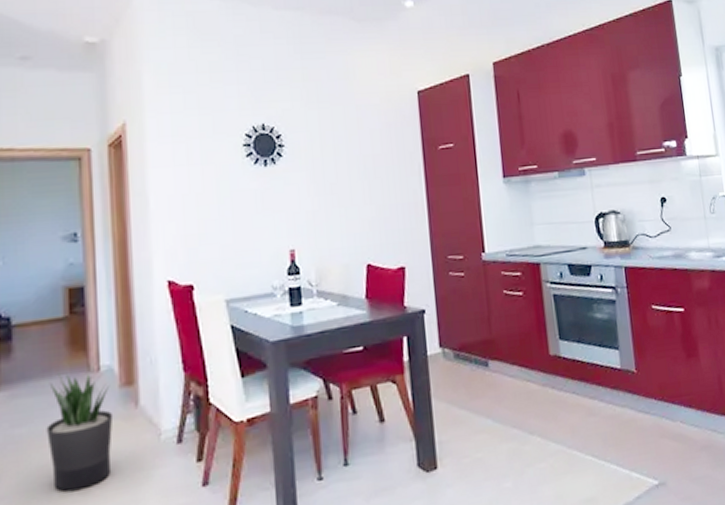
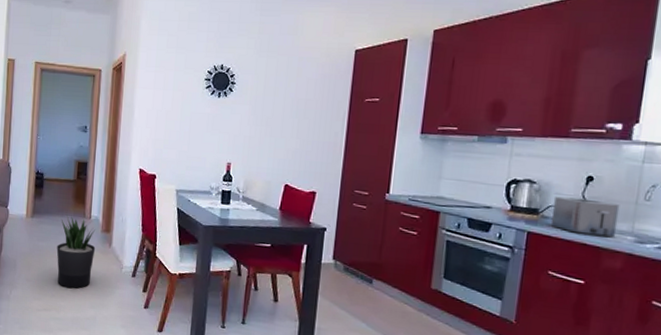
toaster: none [638,220,698,261] -> present [550,196,620,238]

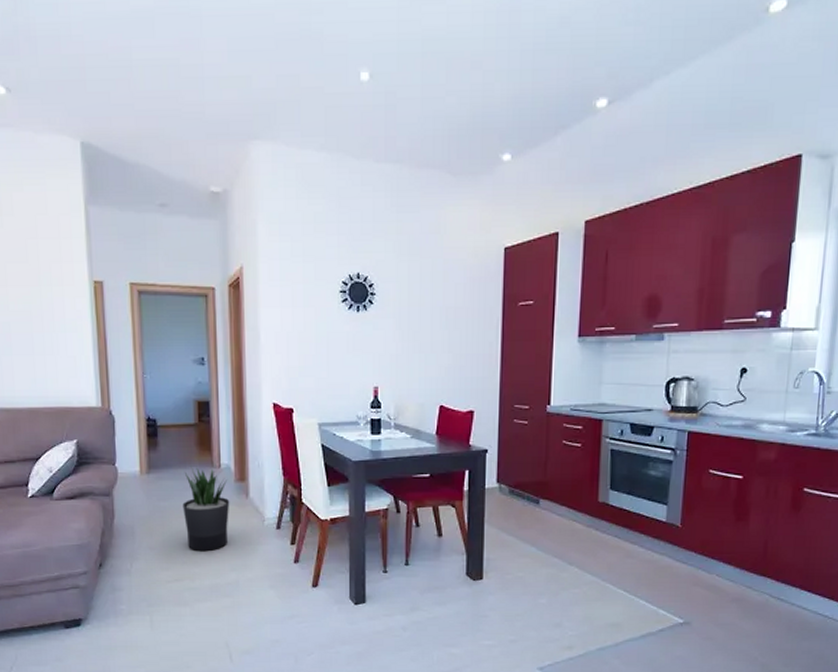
toaster: present [550,196,620,238] -> none [709,392,772,429]

